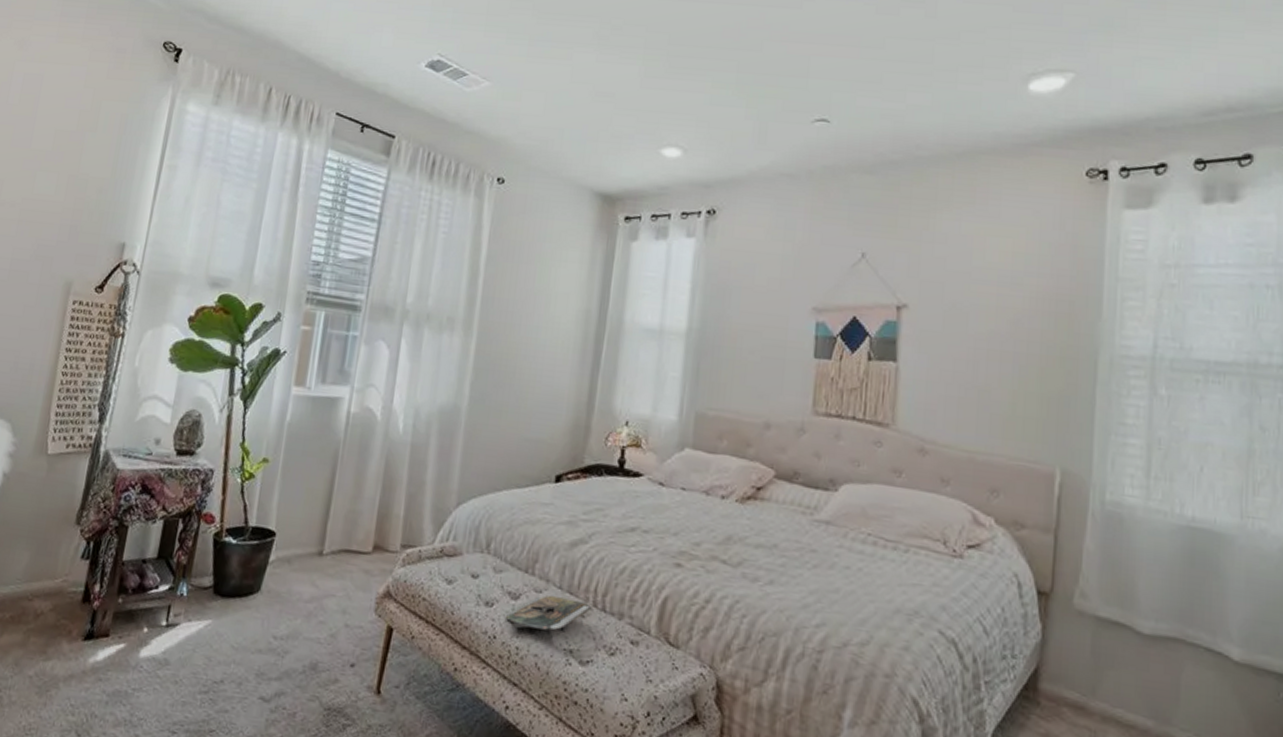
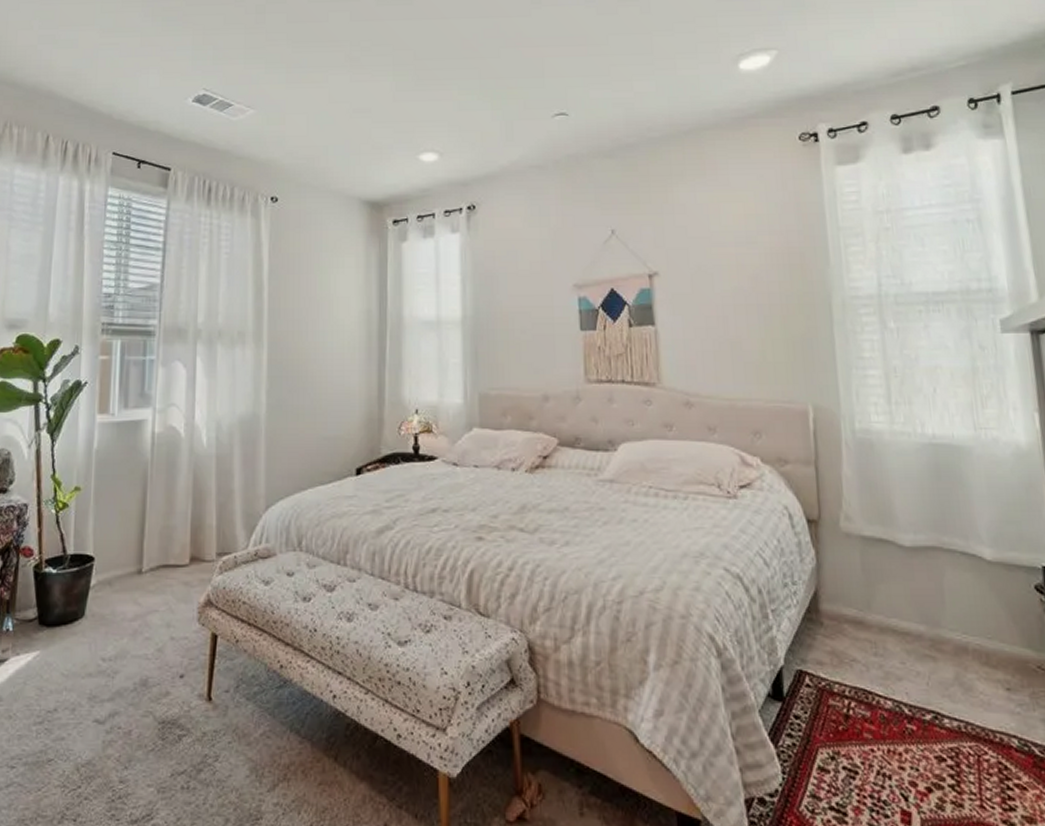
magazine: present [506,595,592,633] -> none [324,582,404,619]

